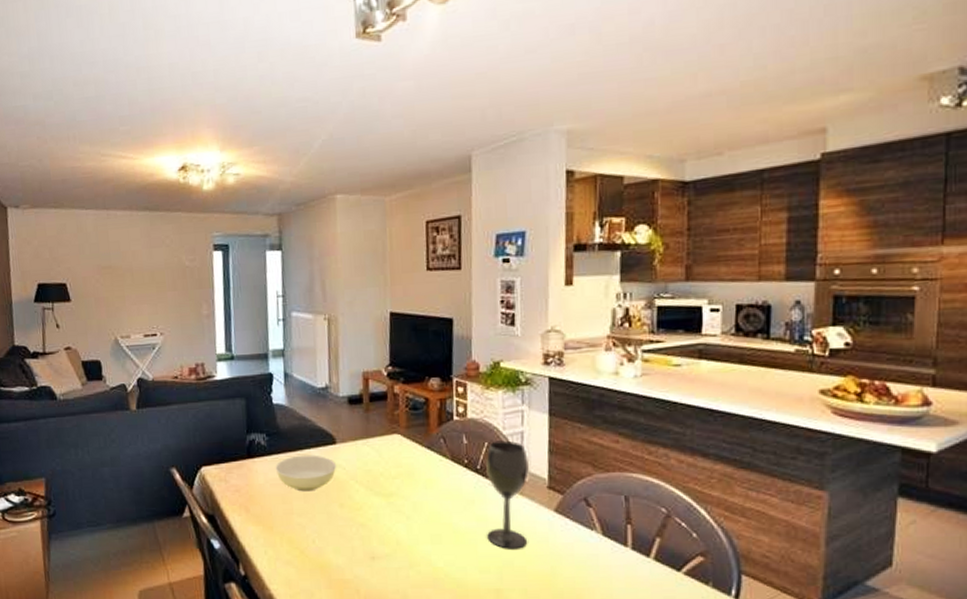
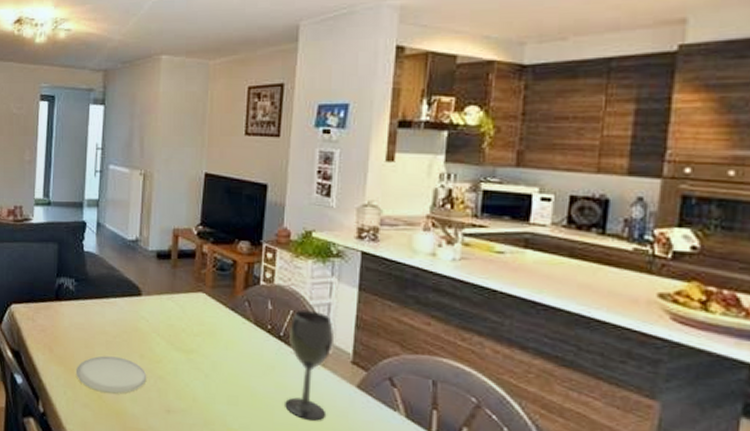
plate: none [274,509,349,547] -> present [75,355,147,394]
bowl: present [275,455,337,492] -> none [81,303,141,339]

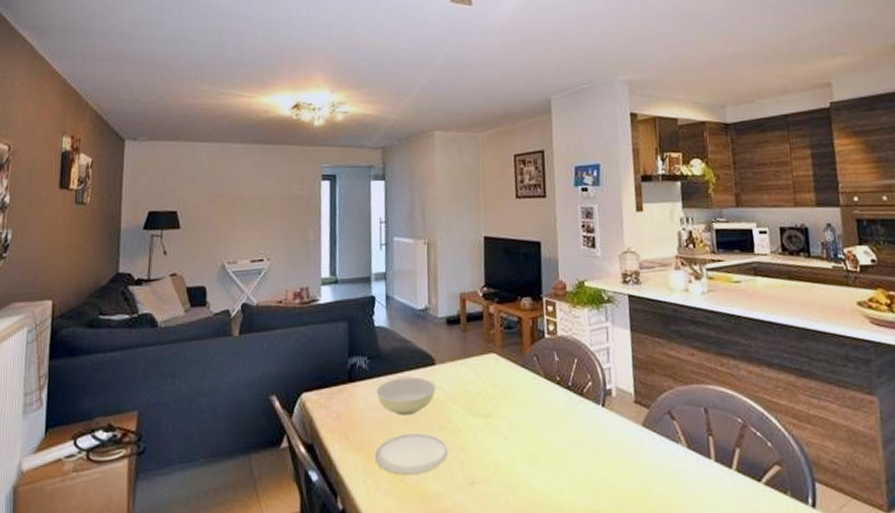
bowl: none [81,303,141,339] -> present [376,376,436,416]
wine glass: present [285,309,335,421] -> none [576,356,619,467]

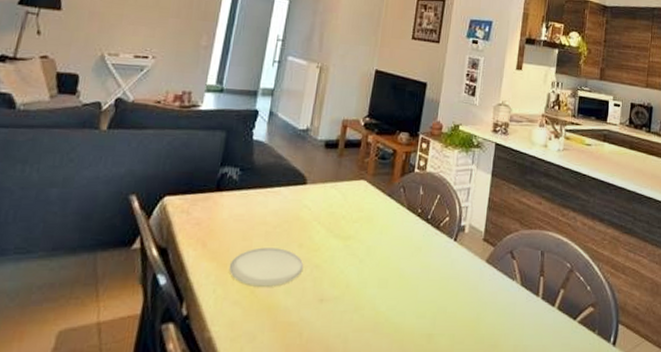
bowl: present [376,376,436,416] -> none [242,192,304,230]

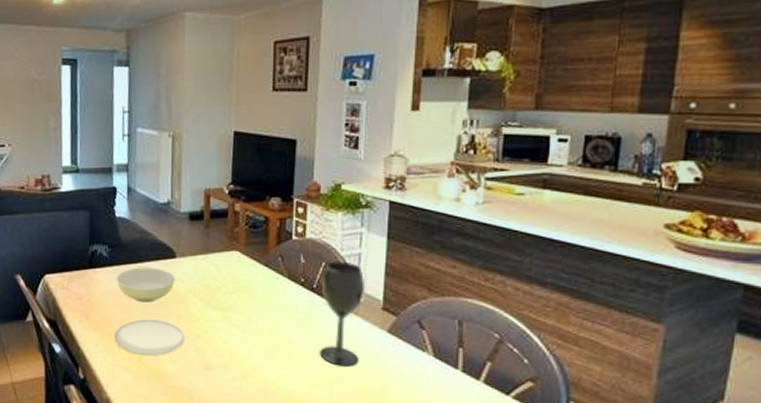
bowl: none [242,192,304,230] -> present [116,267,176,303]
wine glass: none [428,194,472,296] -> present [320,261,366,366]

